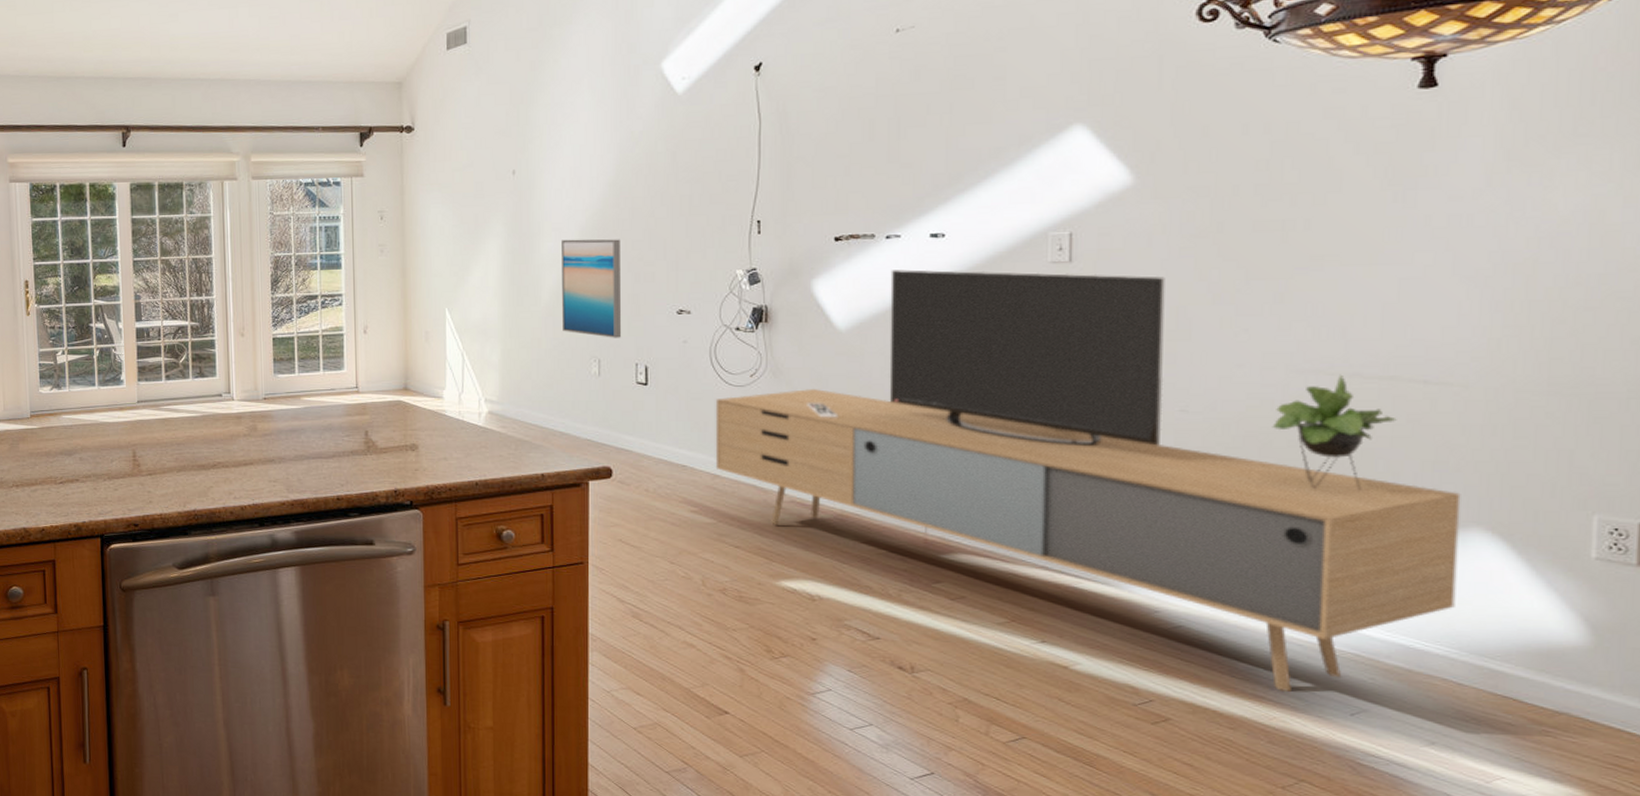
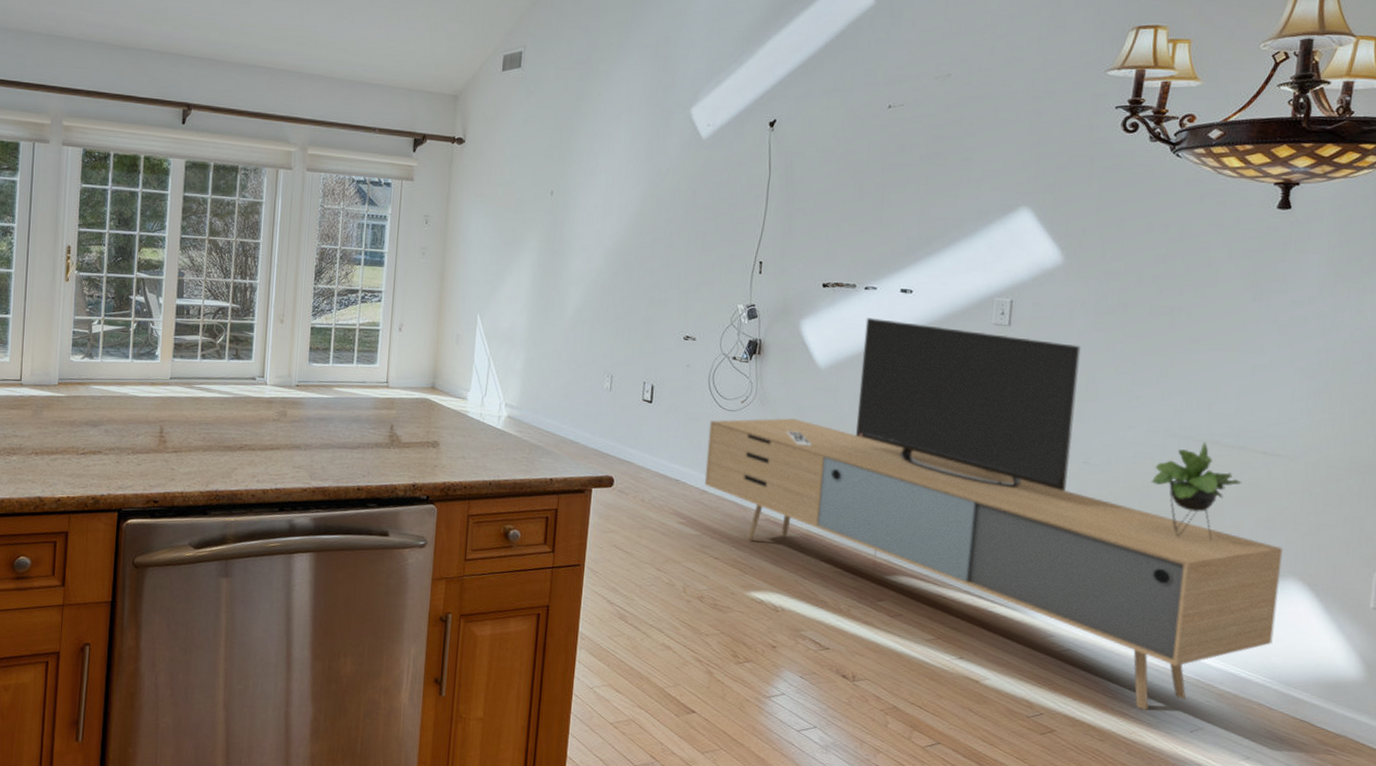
wall art: present [562,239,621,338] -> none [582,260,640,357]

